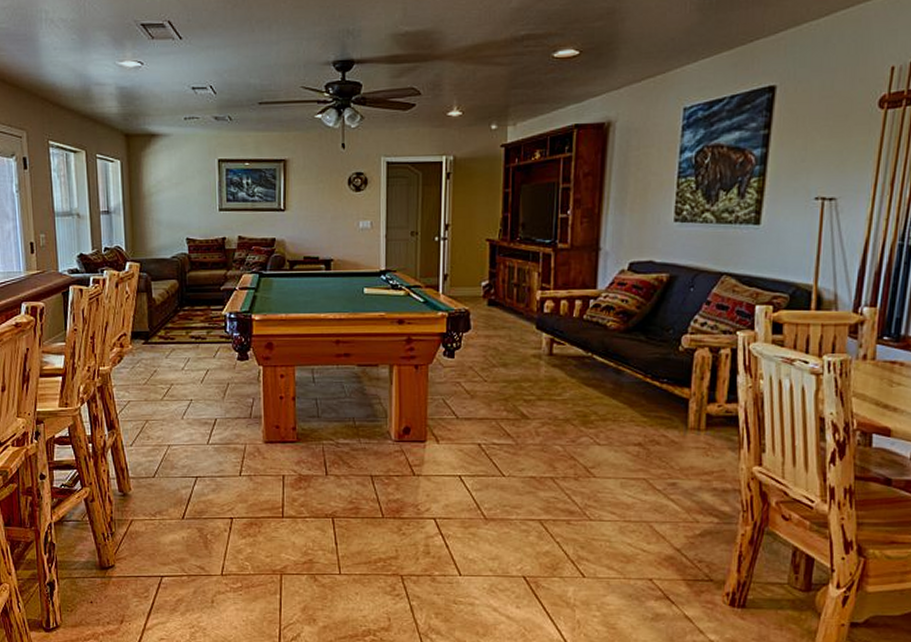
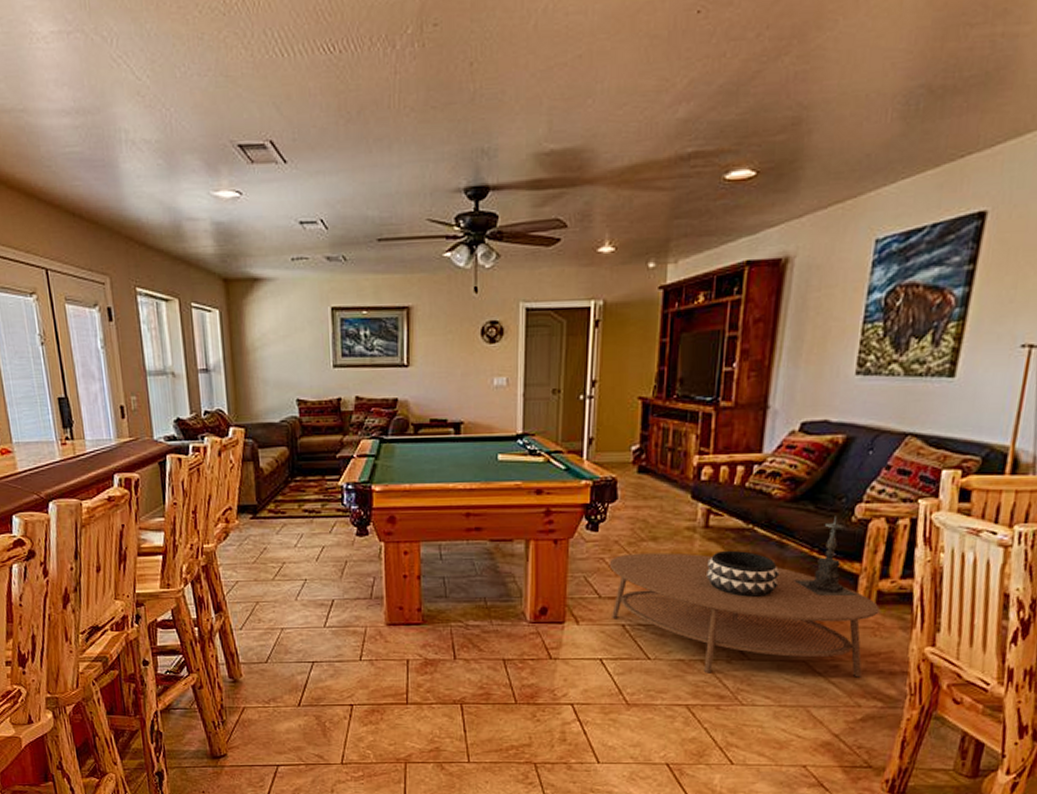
coffee table: none [464,378,709,495] -> present [609,553,880,678]
decorative bowl: none [553,375,618,419] -> present [707,550,780,597]
candle holder: none [631,345,688,418] -> present [794,515,857,596]

